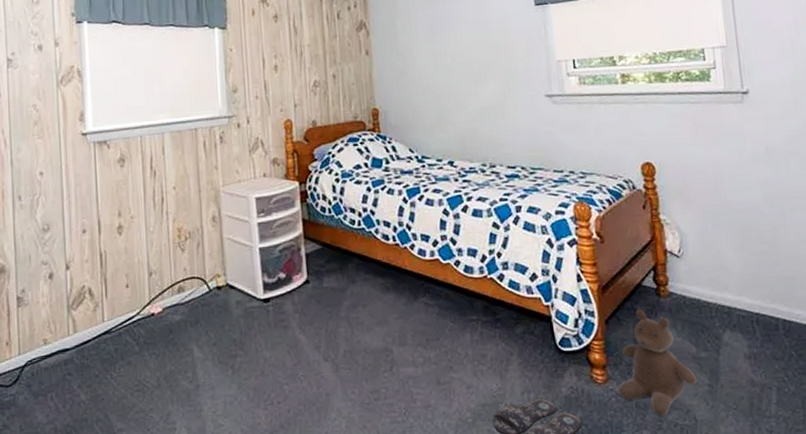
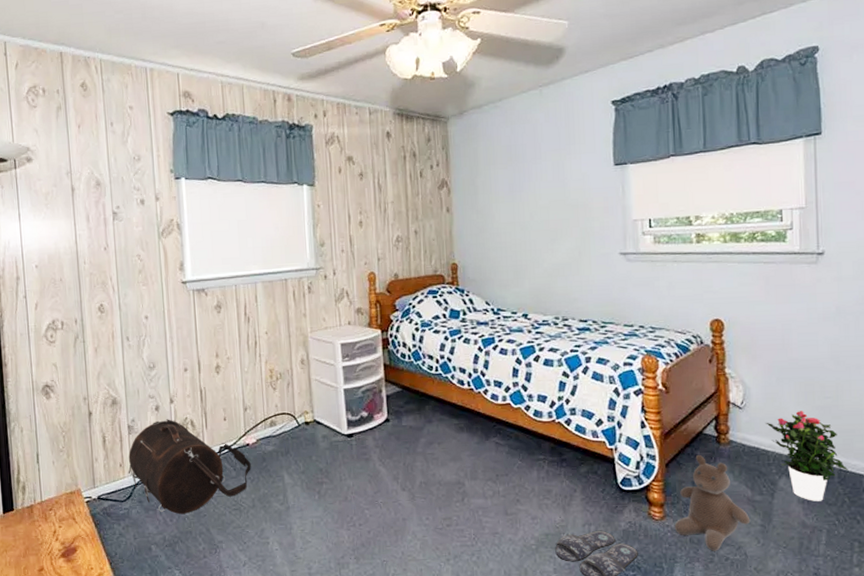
duffel bag: none [15,288,156,399] -> present [128,419,251,514]
potted flower: none [705,258,793,356] -> present [766,411,849,501]

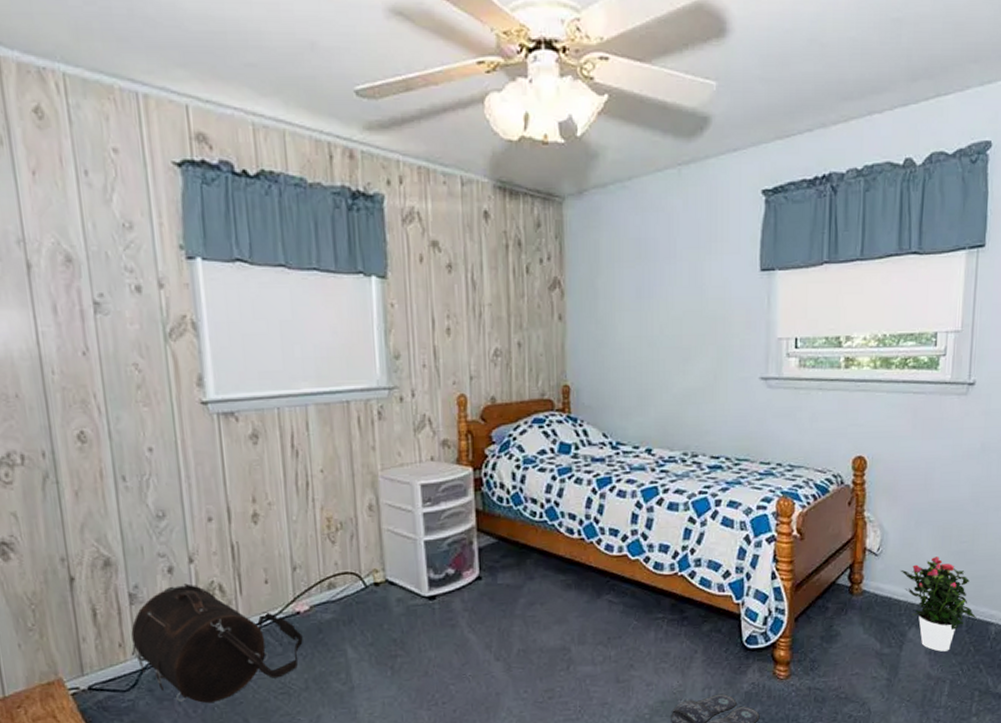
teddy bear: present [674,454,751,551] -> none [799,606,877,709]

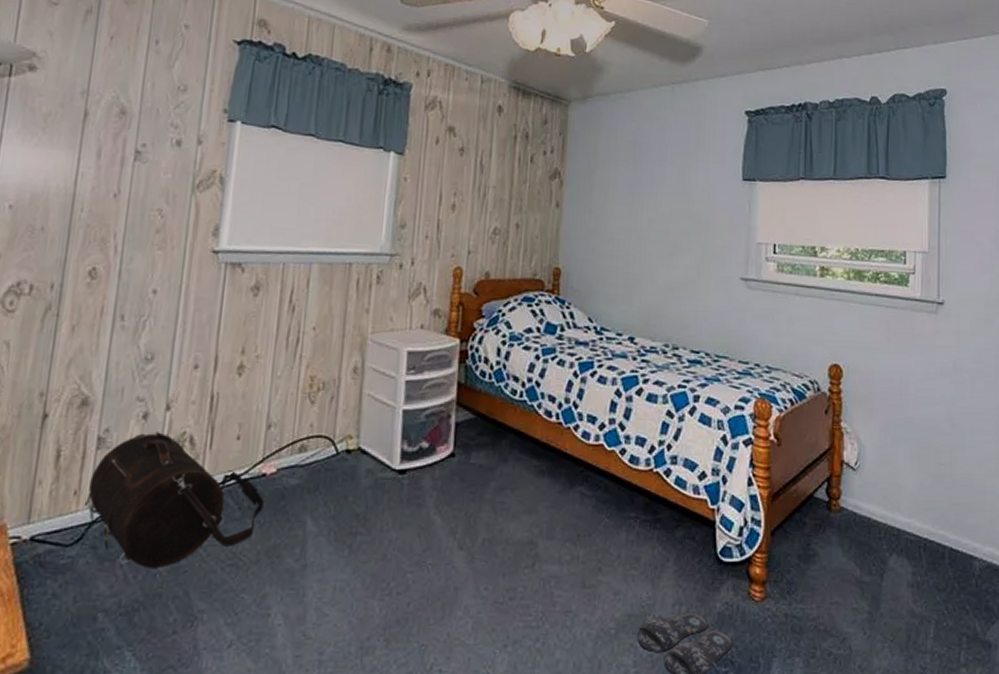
potted flower: present [901,557,977,652] -> none [879,477,960,586]

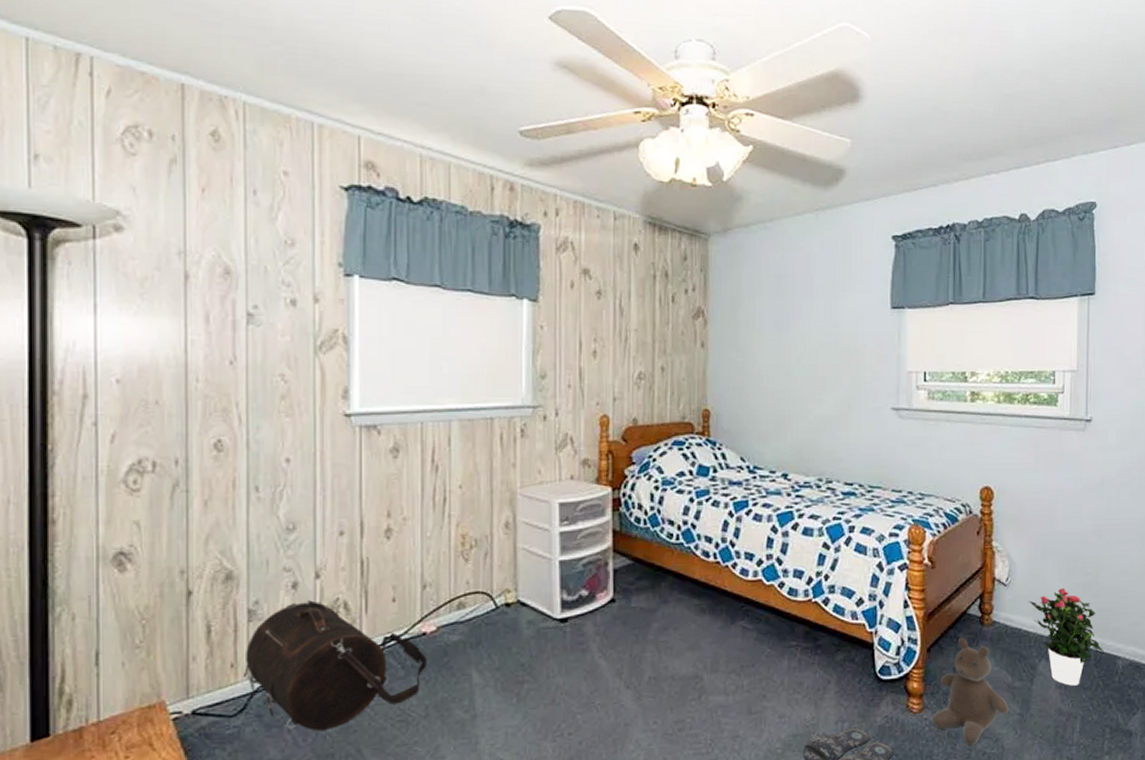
teddy bear: none [775,522,858,643] -> present [932,637,1009,746]
potted flower: none [879,477,960,586] -> present [1029,588,1104,686]

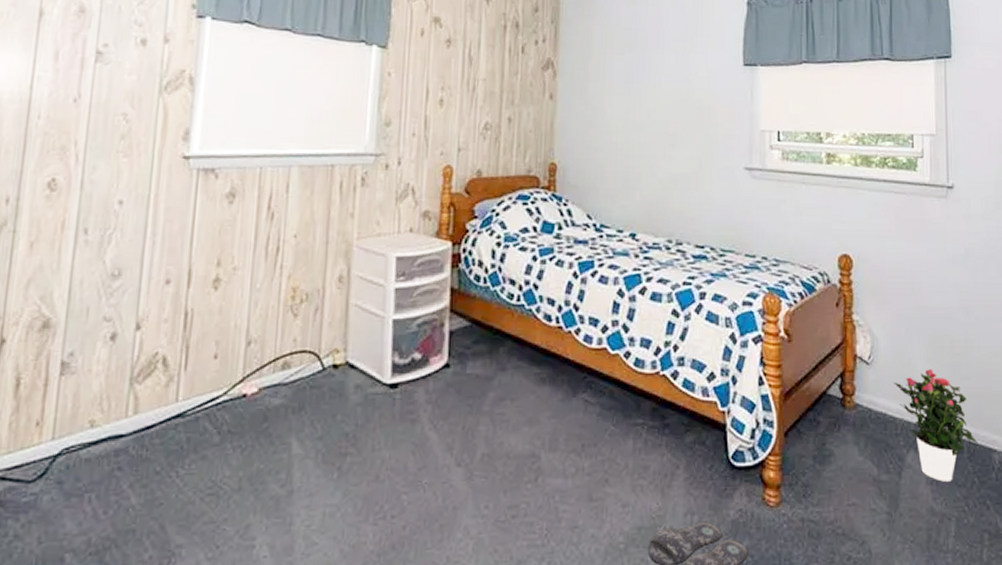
duffel bag: present [242,600,427,731] -> none [47,354,245,502]
teddy bear: present [932,637,1009,746] -> none [791,420,876,548]

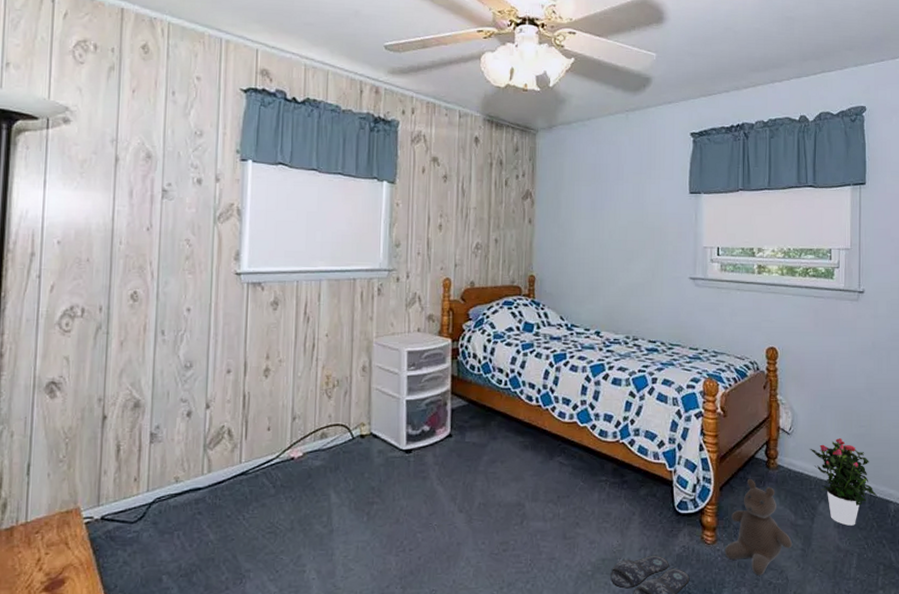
teddy bear: none [791,420,876,548] -> present [724,478,793,576]

